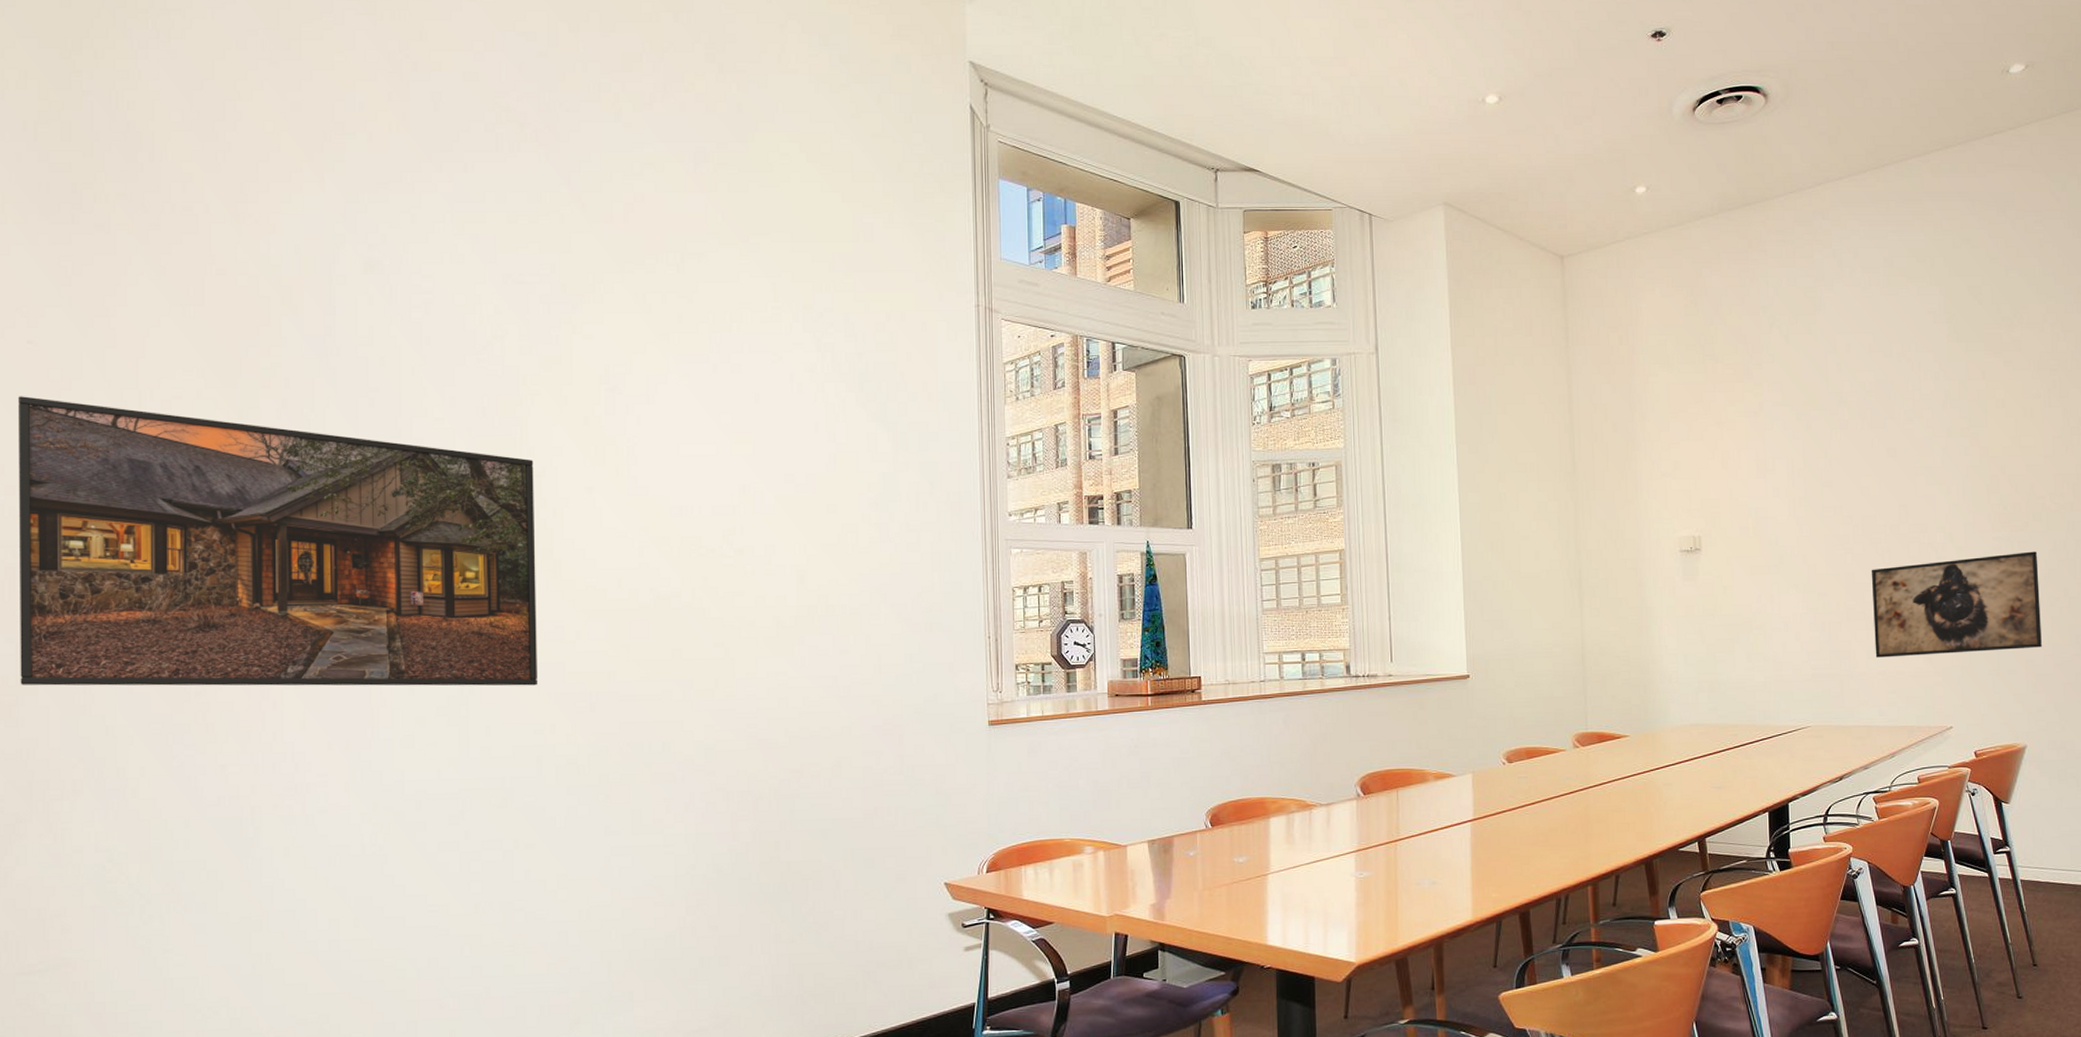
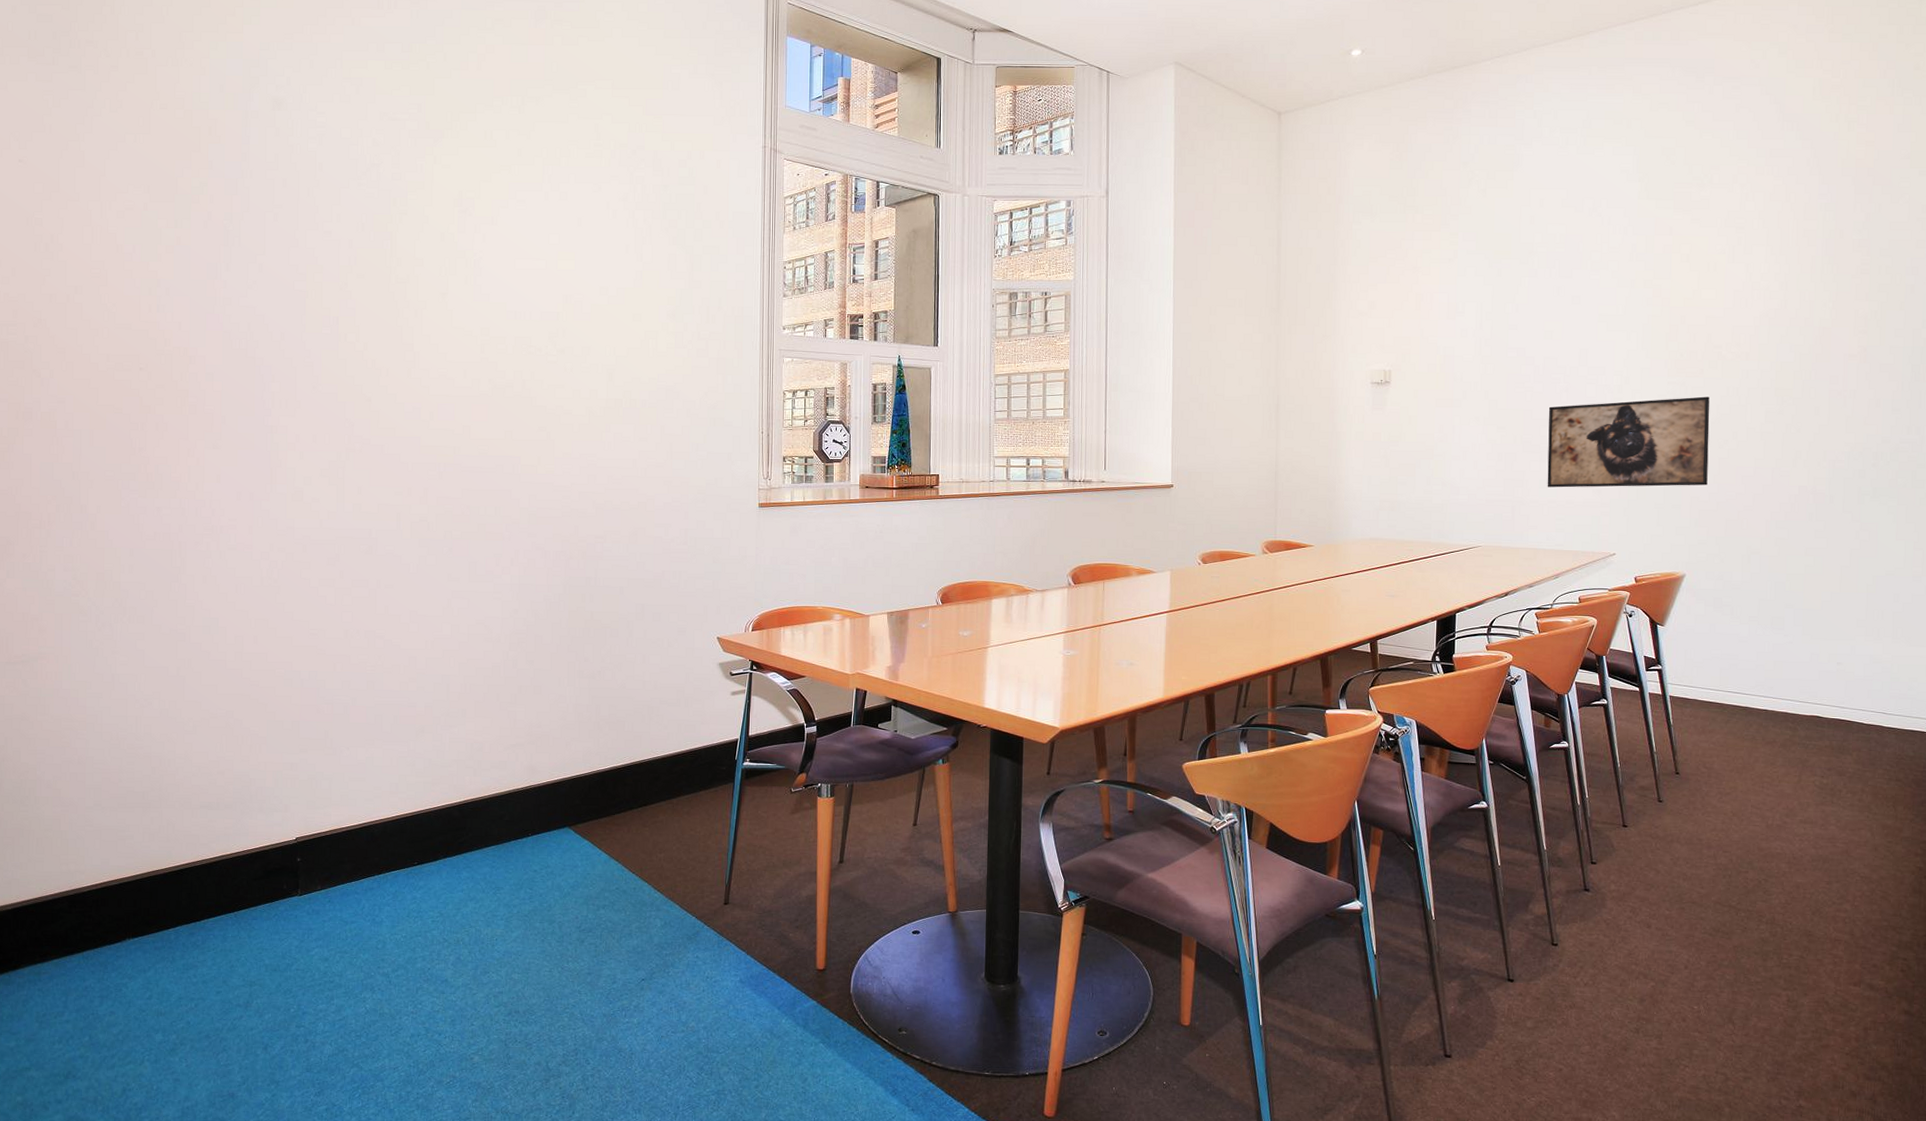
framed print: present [18,396,537,686] -> none [11,204,400,455]

